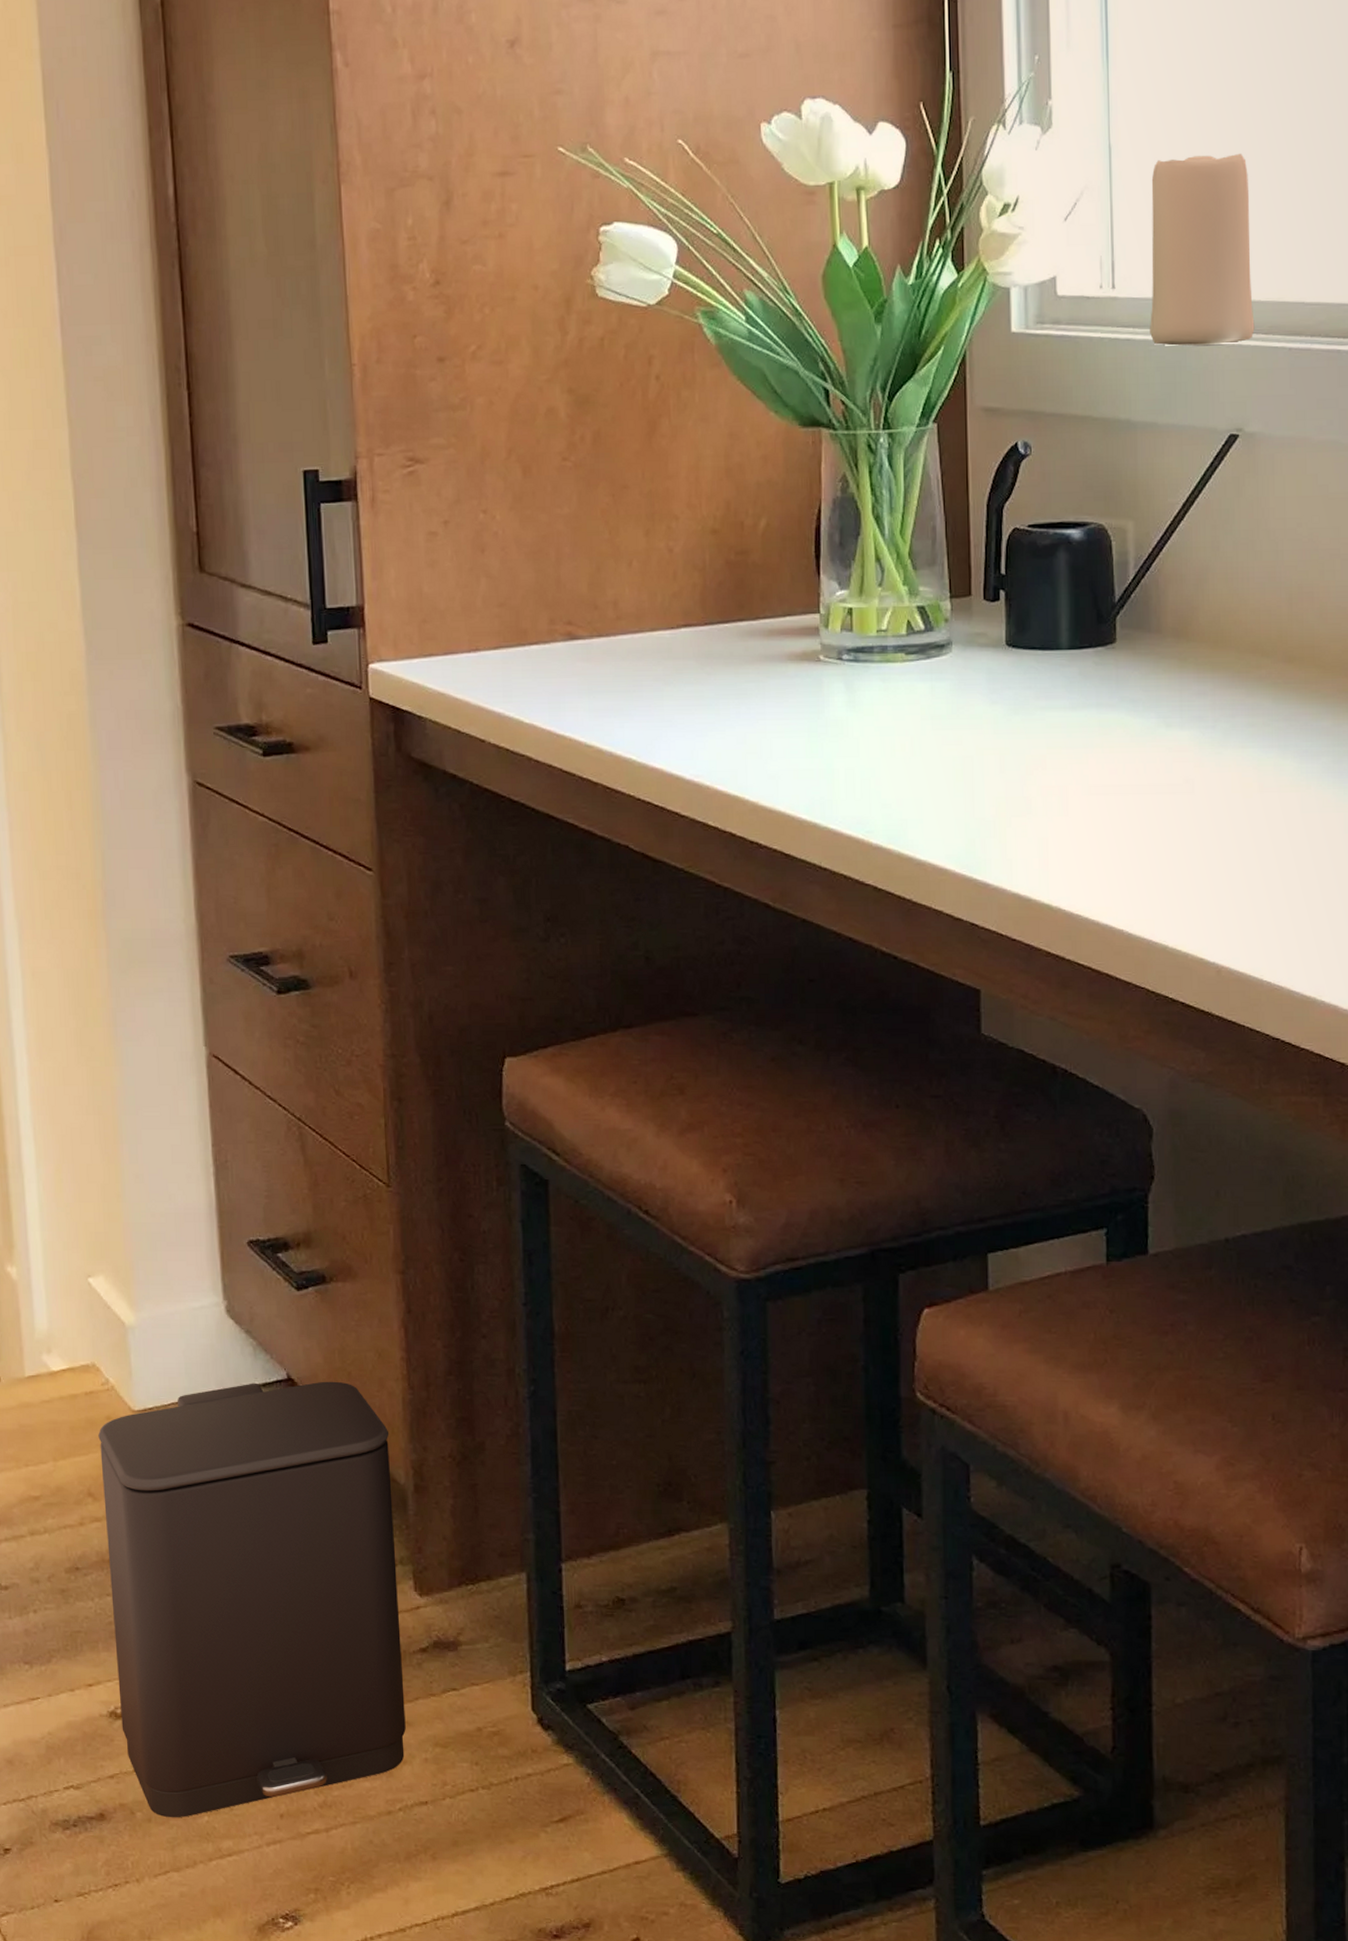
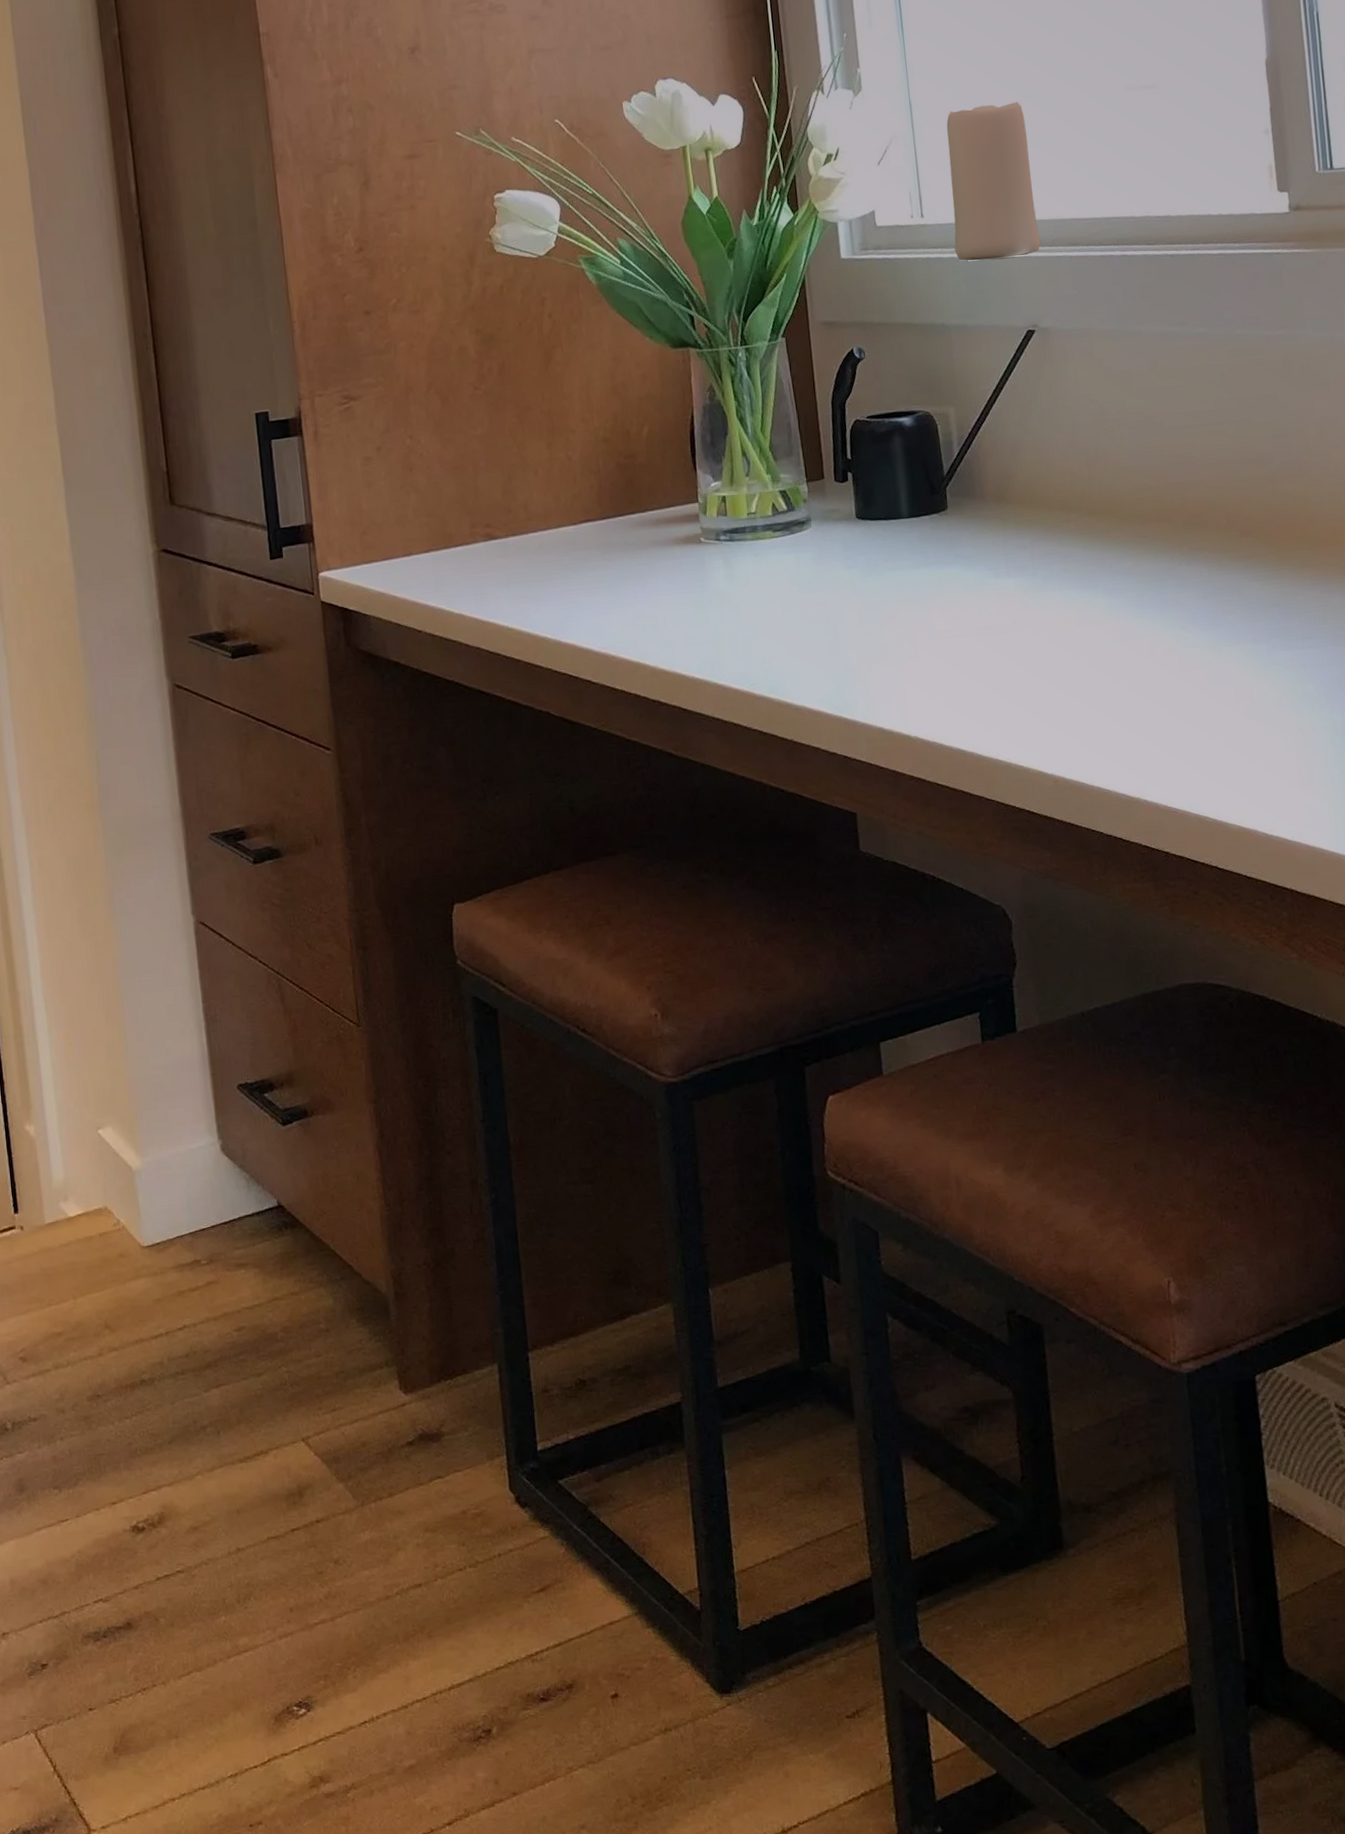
pedal bin: present [98,1381,406,1818] -> none [112,1204,399,1621]

